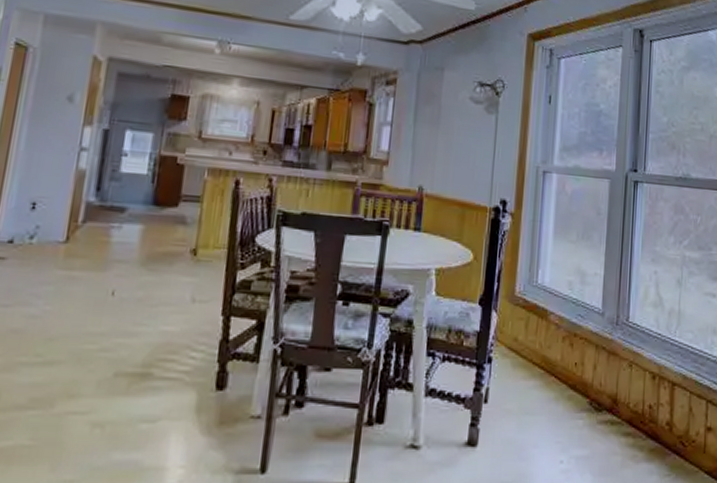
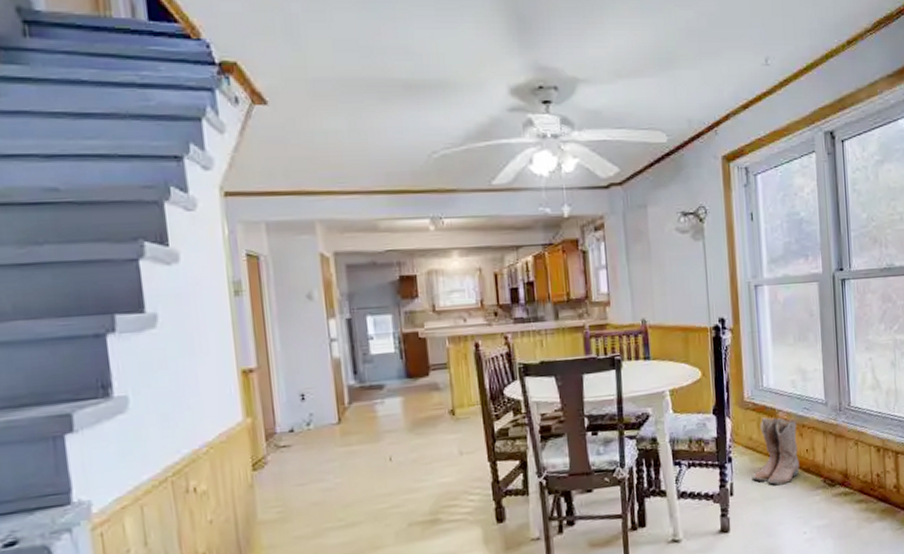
boots: none [511,316,569,400] -> present [751,416,800,486]

